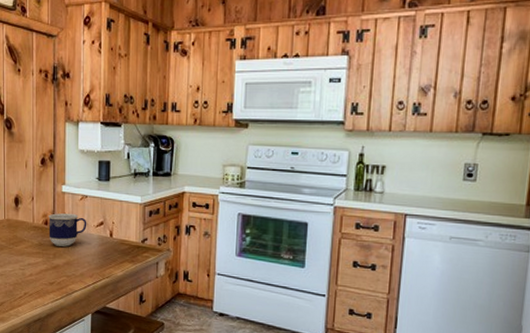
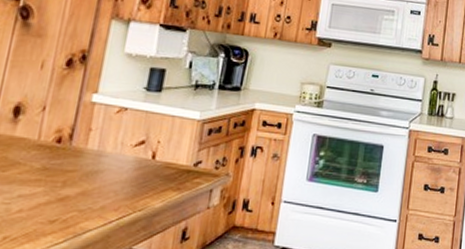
cup: present [49,213,87,247] -> none [60,128,122,172]

